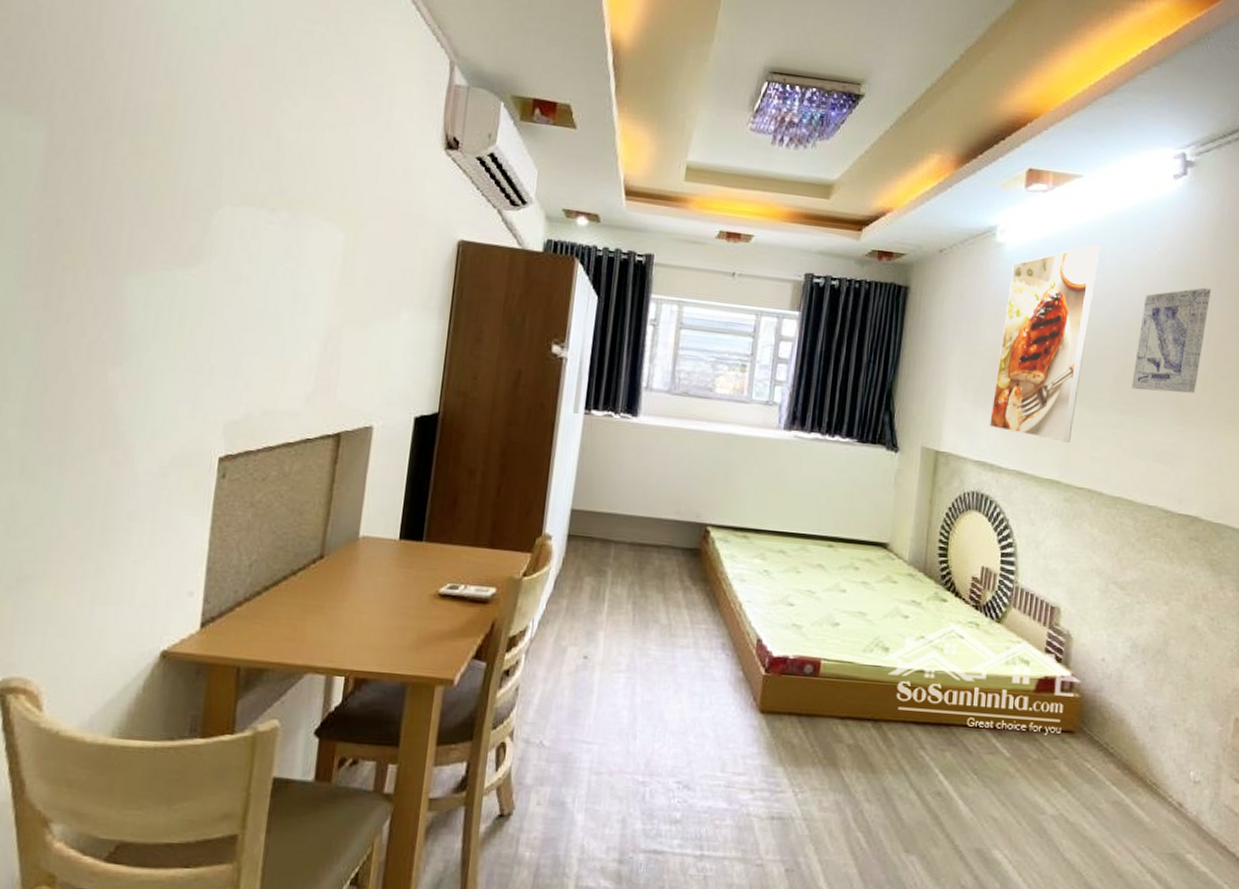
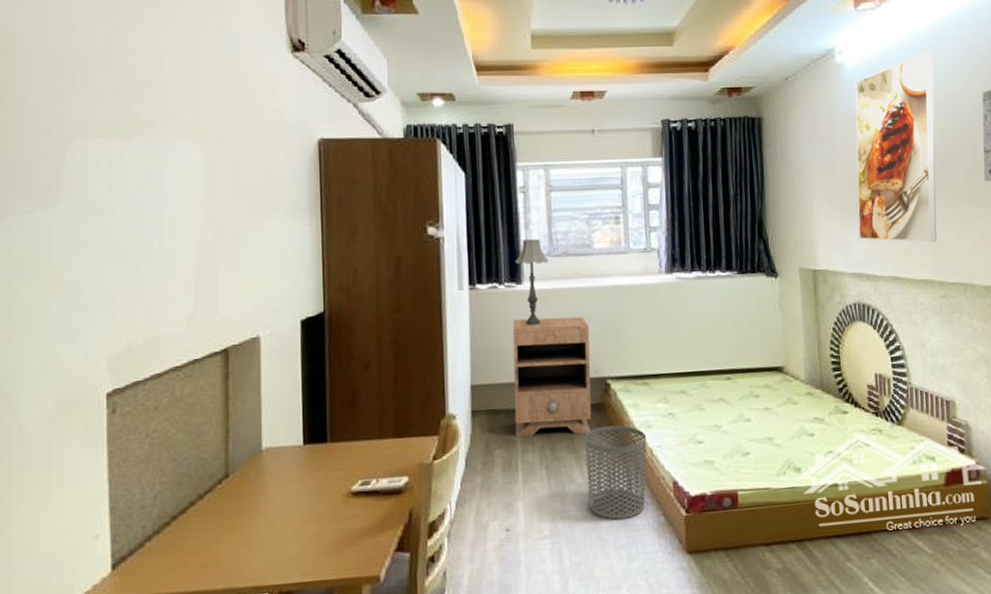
nightstand: none [608,451,699,576] -> present [512,317,592,438]
table lamp: none [633,373,669,461] -> present [514,239,549,326]
waste bin: none [669,571,738,668] -> present [585,425,647,520]

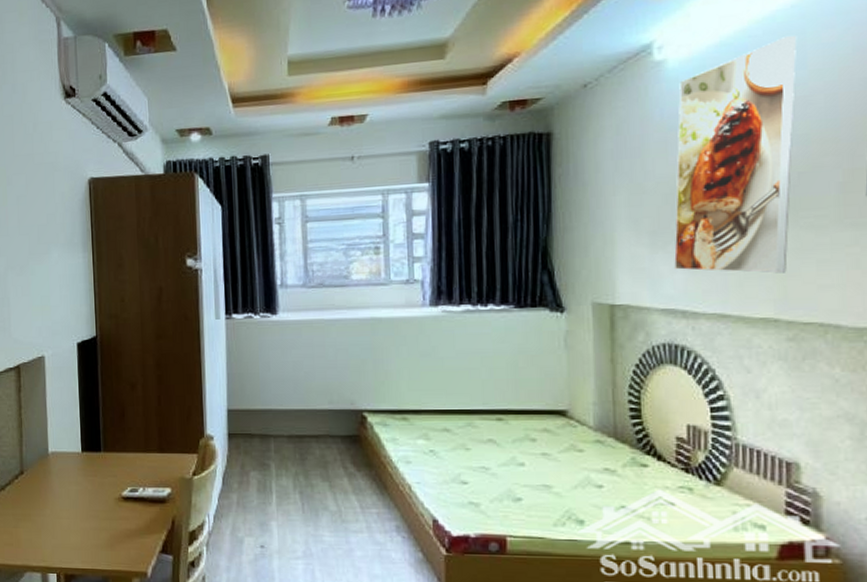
nightstand: present [512,317,592,438] -> none [267,348,347,463]
table lamp: present [514,239,549,326] -> none [270,270,305,355]
waste bin: present [585,425,647,520] -> none [339,458,405,550]

